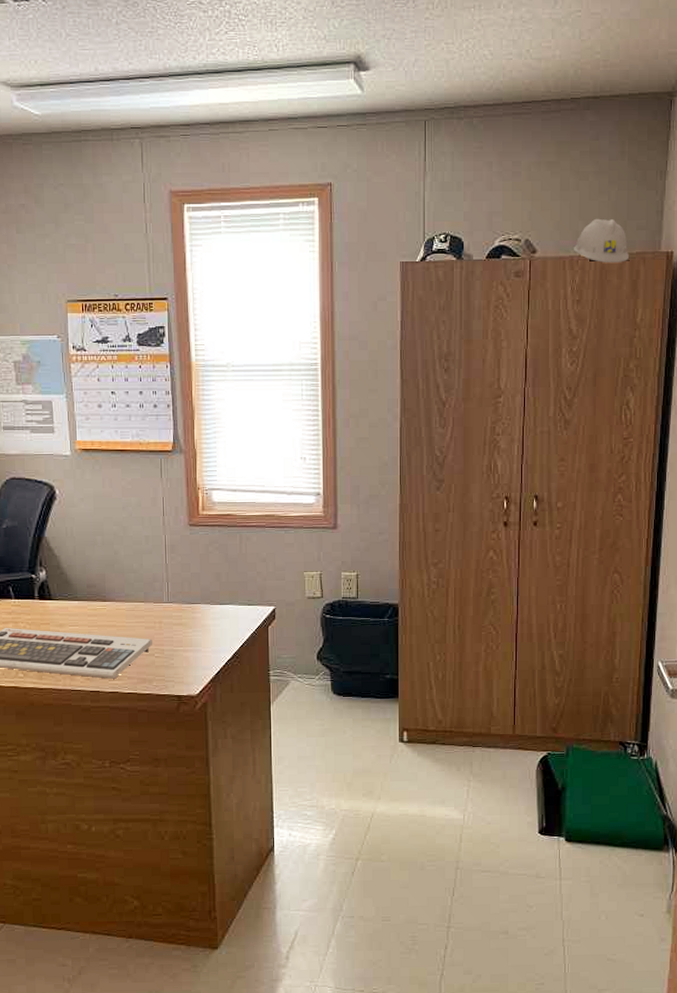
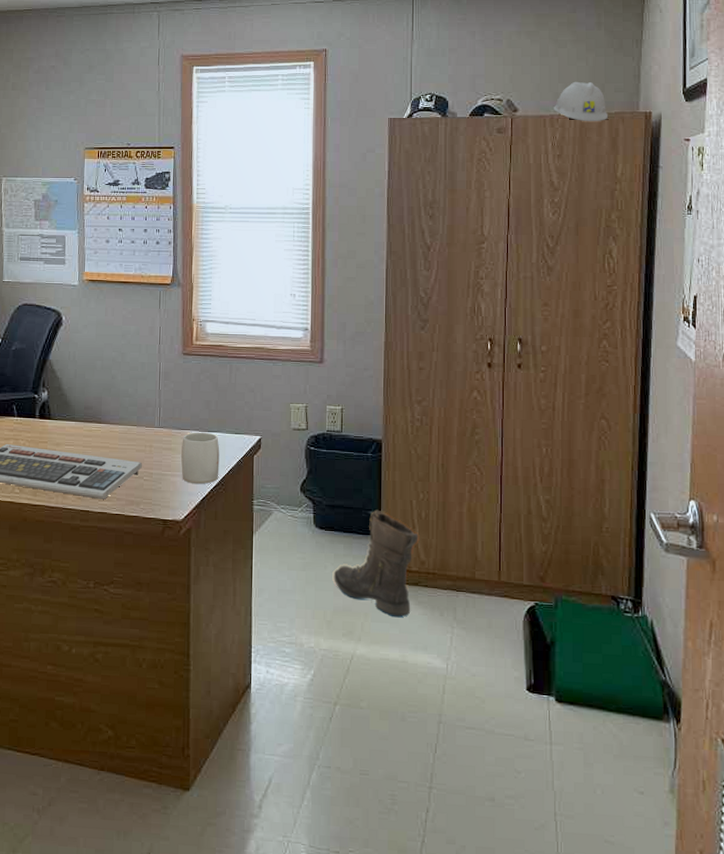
mug: none [193,605,233,658] -> present [181,432,220,484]
boot: none [353,673,436,774] -> present [333,509,418,617]

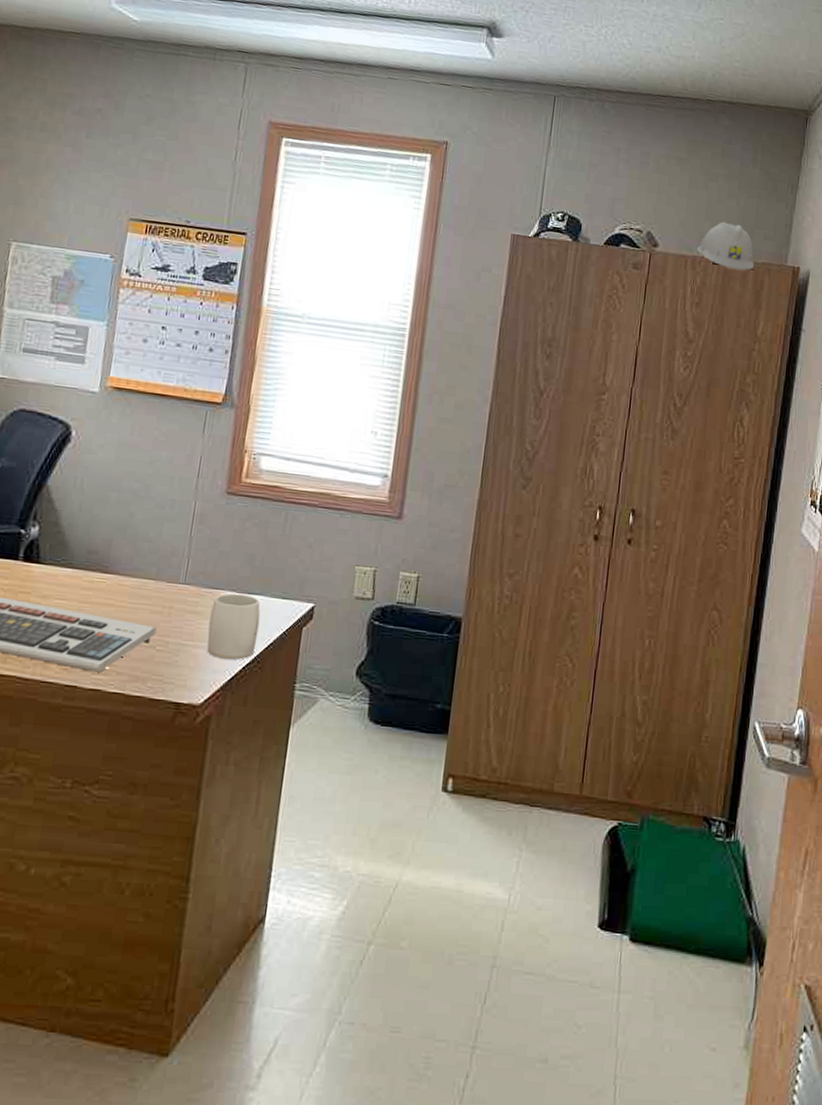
boot: present [333,509,418,617] -> none [384,702,493,836]

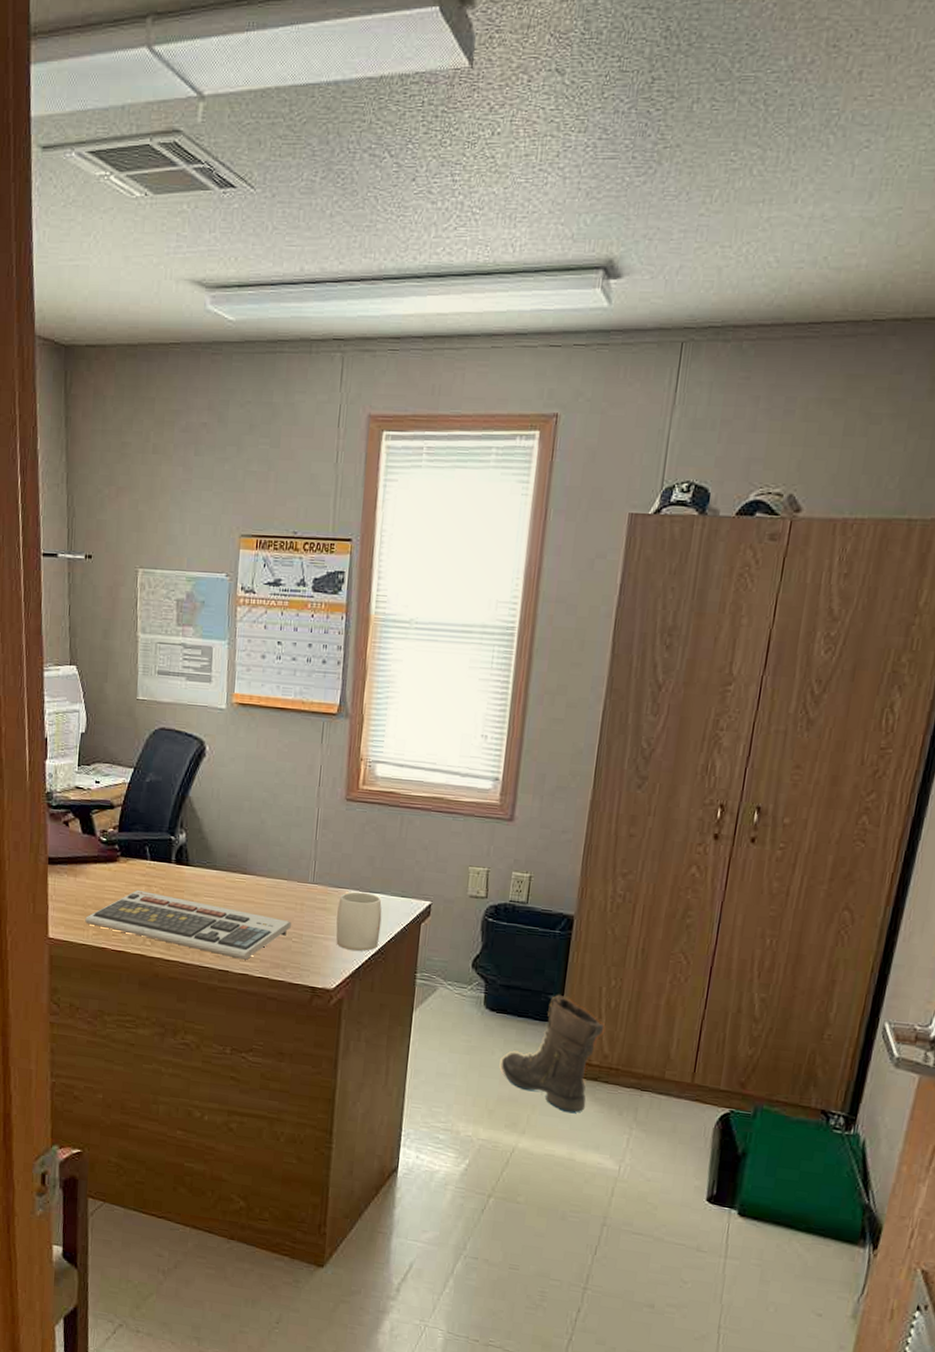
boot: none [384,702,493,836] -> present [501,994,605,1113]
hard hat: present [697,221,755,271] -> none [849,473,922,530]

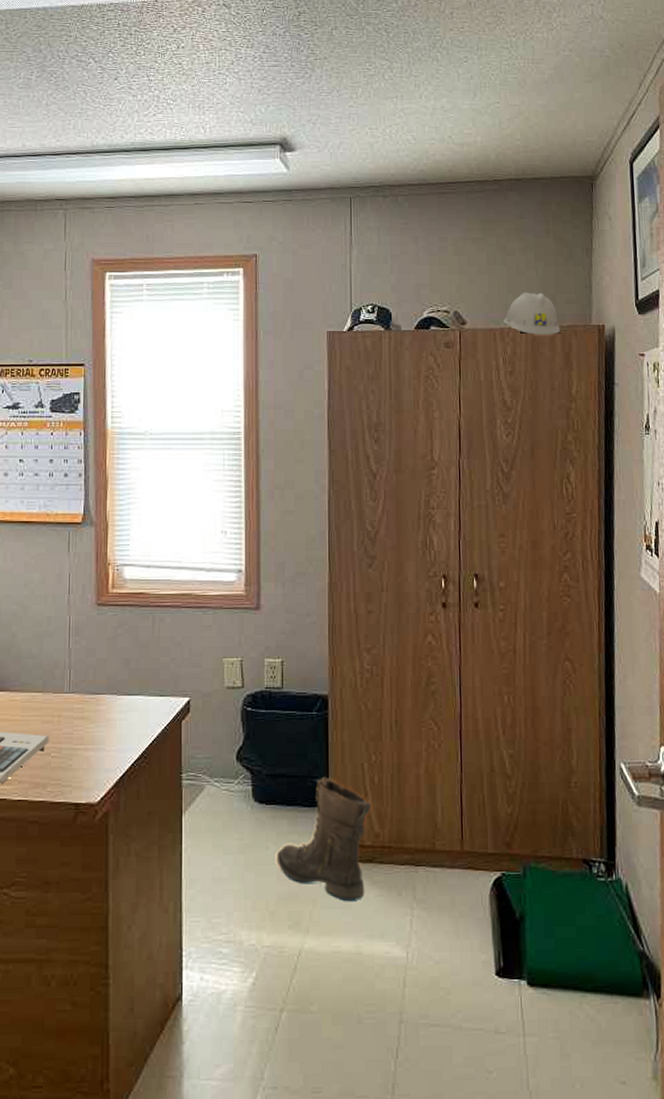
mug: present [336,891,382,951] -> none [96,696,142,758]
hard hat: none [849,473,922,530] -> present [504,292,561,335]

